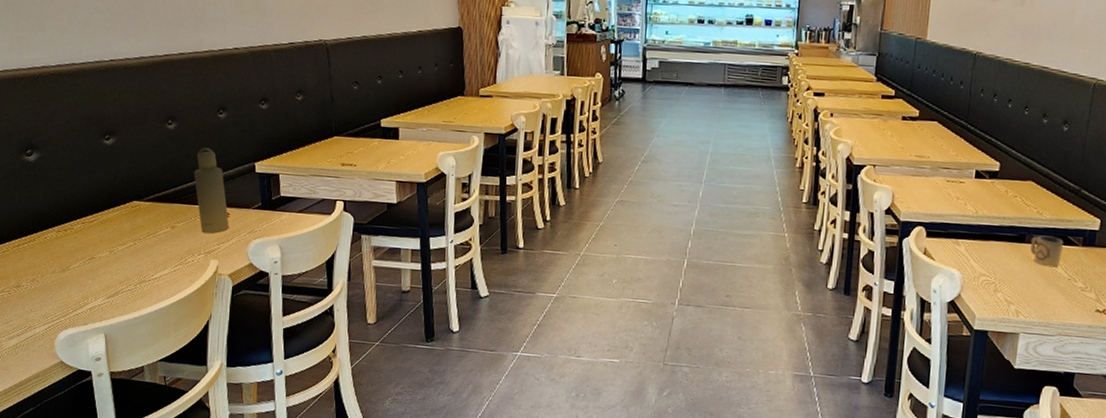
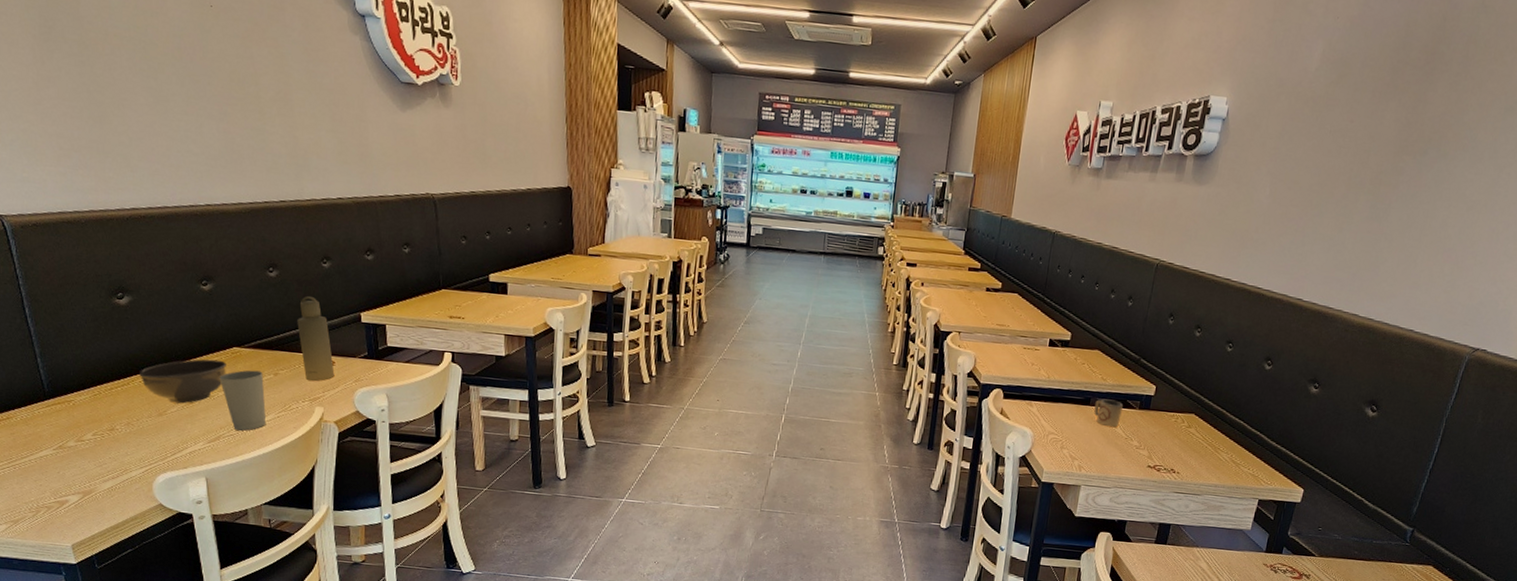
soup bowl: none [44,213,127,259] -> present [138,359,228,404]
cup: none [119,223,164,286] -> present [219,370,267,431]

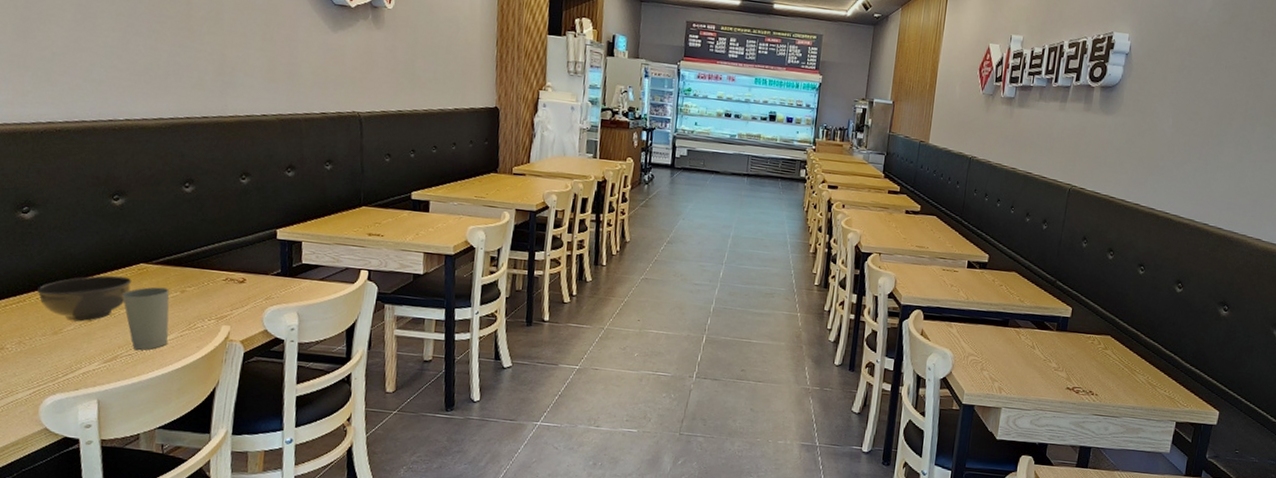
bottle: present [297,296,335,382] -> none [209,212,245,300]
cup: present [1094,399,1124,428] -> none [1012,320,1042,350]

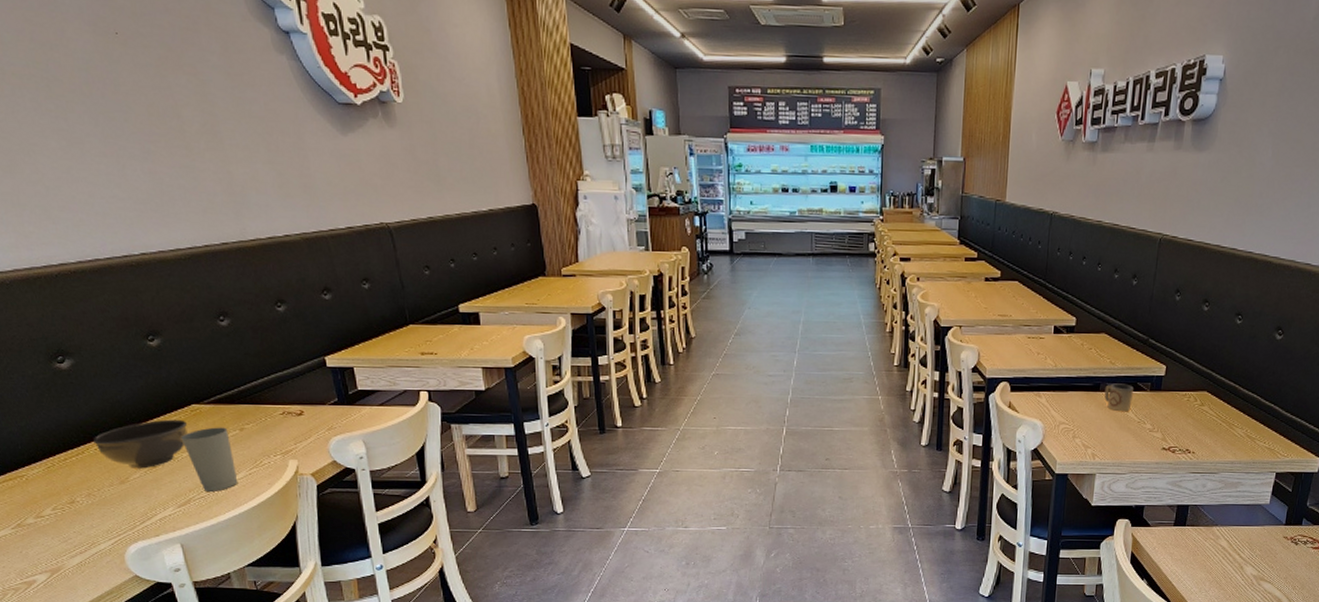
cup: none [1012,320,1042,350] -> present [1104,383,1135,412]

